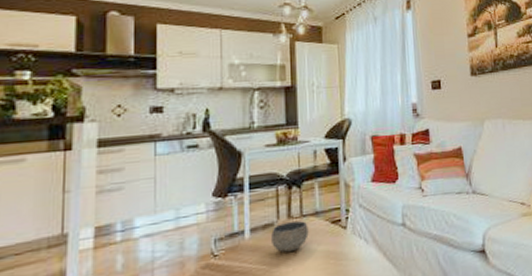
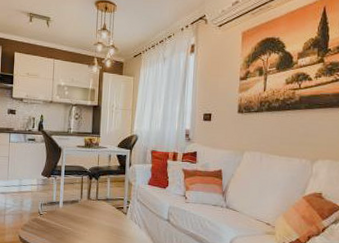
bowl: present [271,221,309,253] -> none [76,201,101,223]

